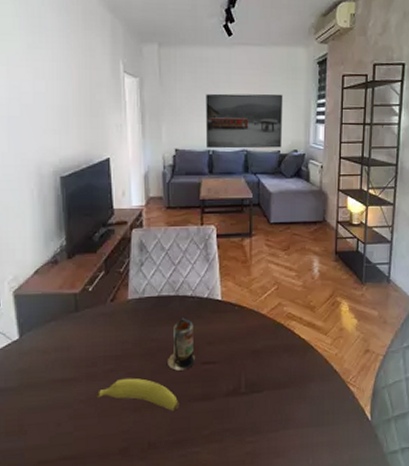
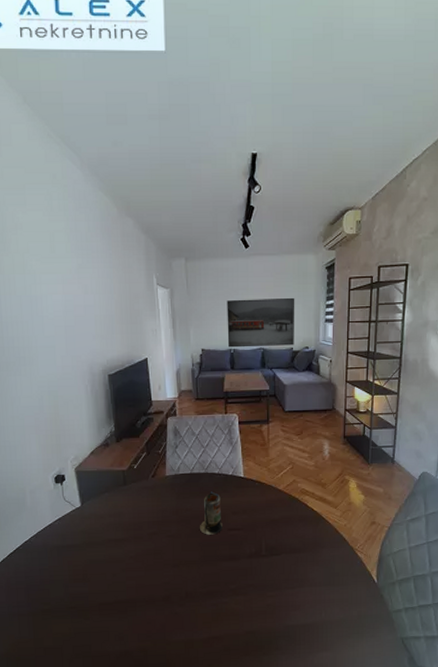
fruit: present [96,378,179,411] -> none [143,540,210,568]

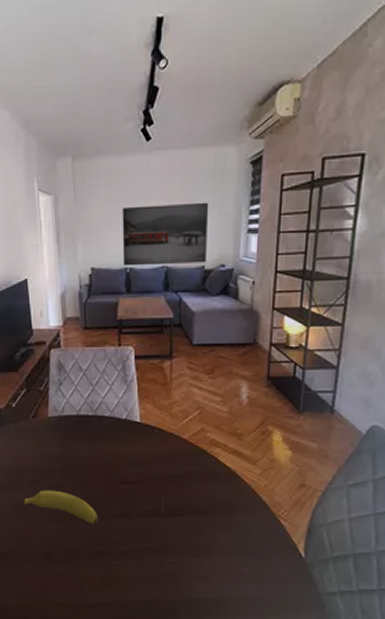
fruit: none [143,540,210,568] -> present [22,490,99,524]
can: present [200,491,222,535] -> none [87,437,114,487]

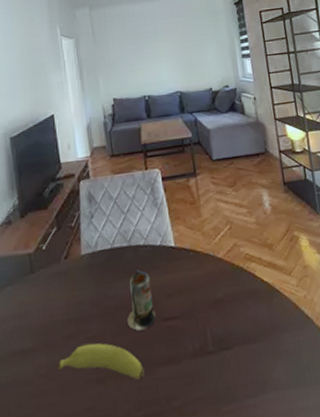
can: none [87,437,114,487] -> present [127,269,156,331]
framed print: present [122,202,209,266] -> none [136,35,213,95]

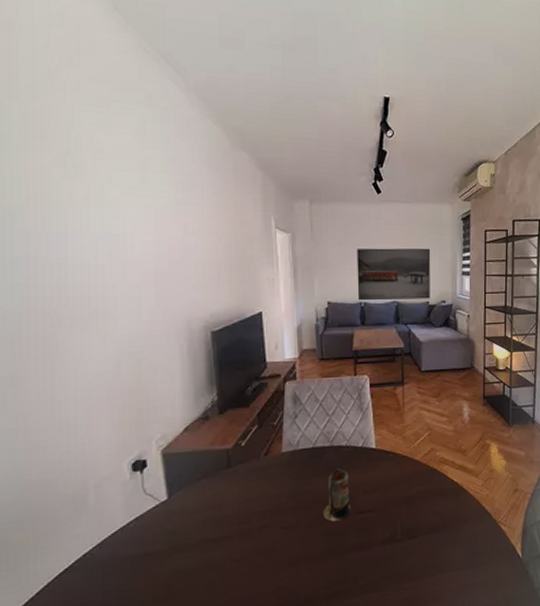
fruit: present [57,343,145,380] -> none [250,532,336,563]
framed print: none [136,35,213,95] -> present [356,248,431,301]

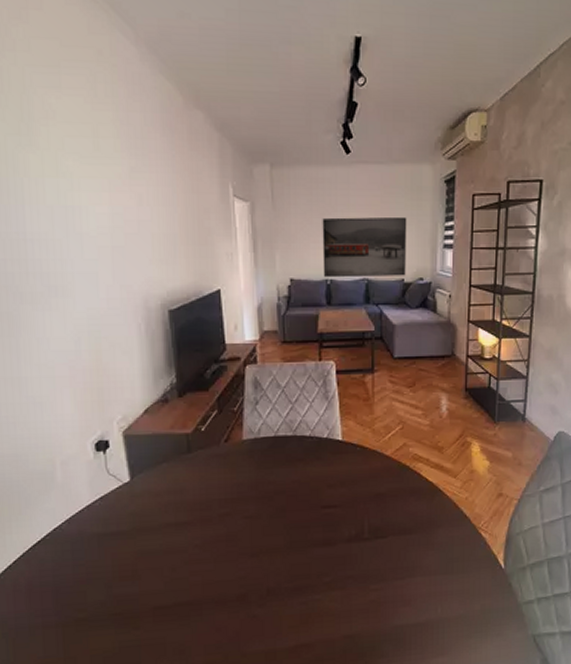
can: present [323,468,351,522] -> none [286,459,315,515]

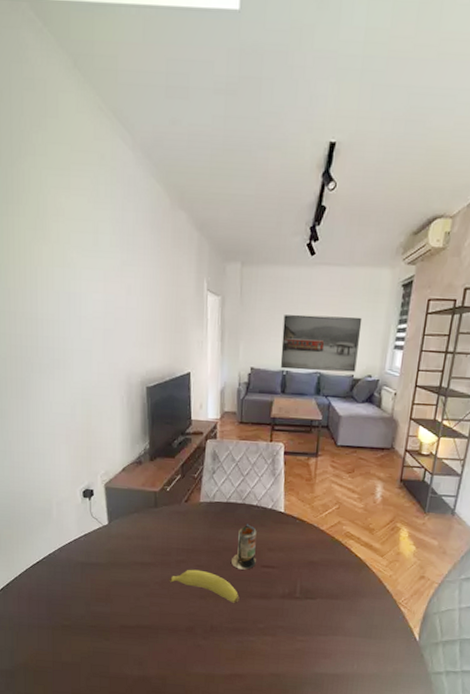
fruit: none [211,522,299,557] -> present [169,569,240,603]
can: none [286,459,315,515] -> present [232,524,257,570]

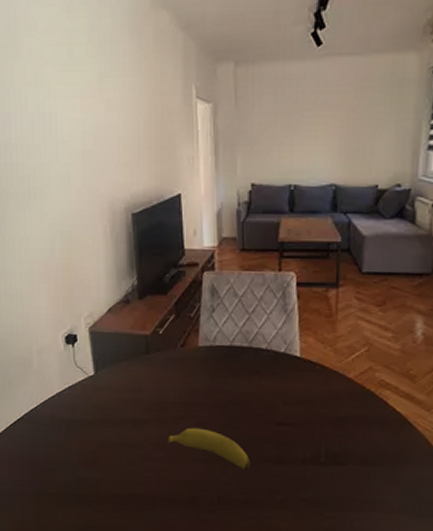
can: present [232,524,257,570] -> none [239,372,269,428]
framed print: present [280,314,363,372] -> none [286,114,385,183]

